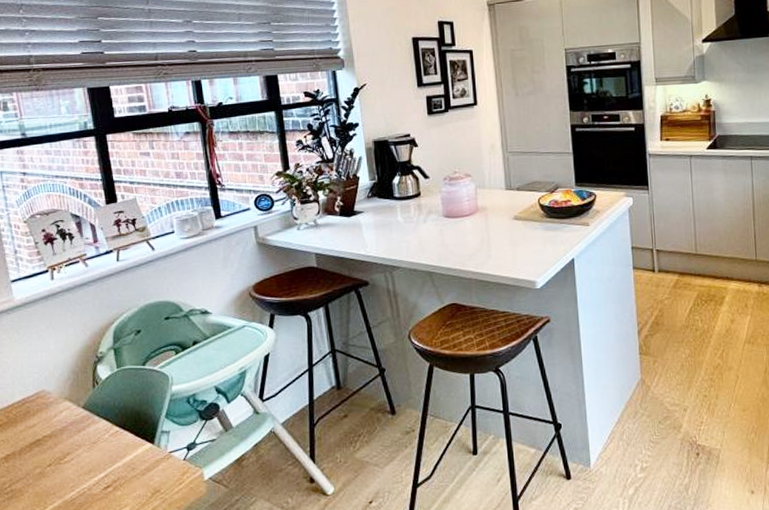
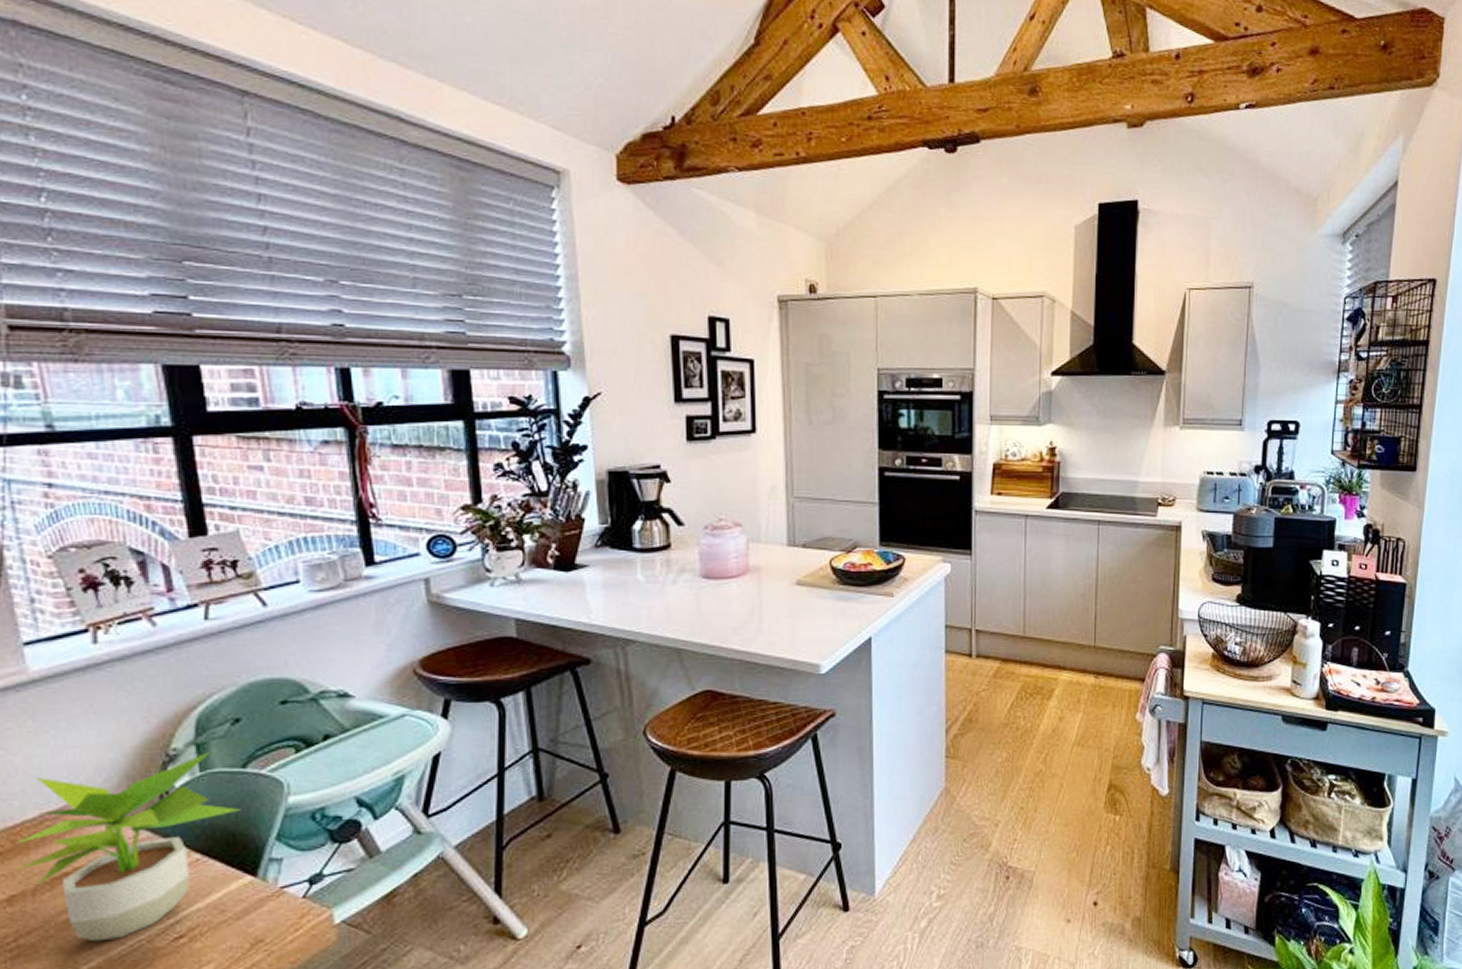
potted plant: none [9,354,142,489] -> present [16,752,240,942]

